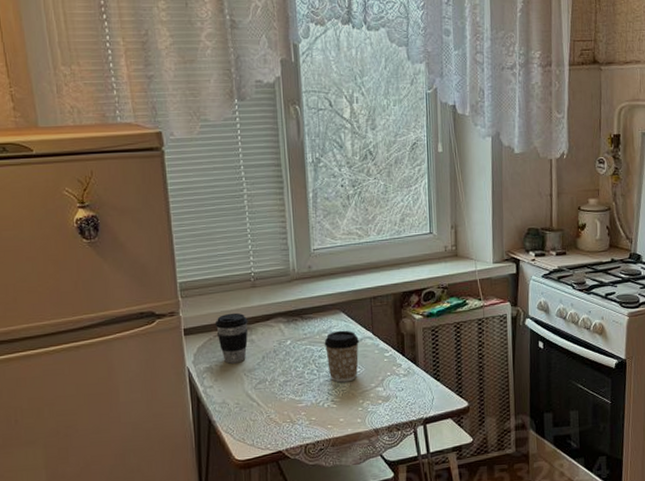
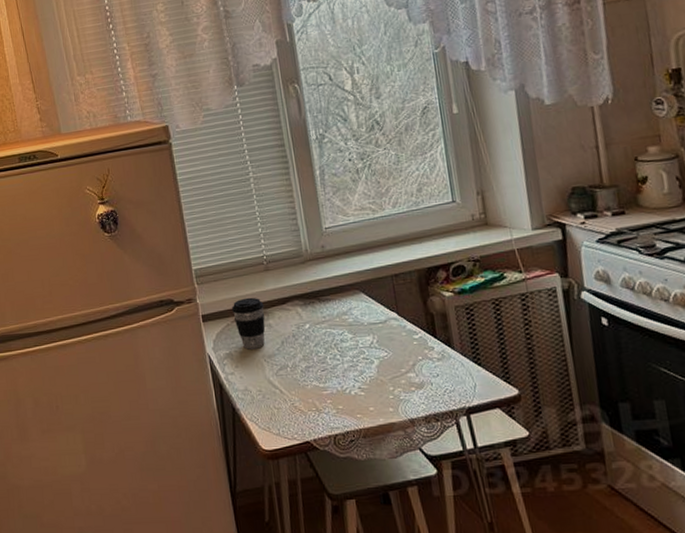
coffee cup: present [324,330,359,383] -> none [345,311,385,368]

